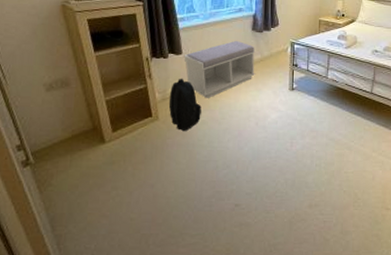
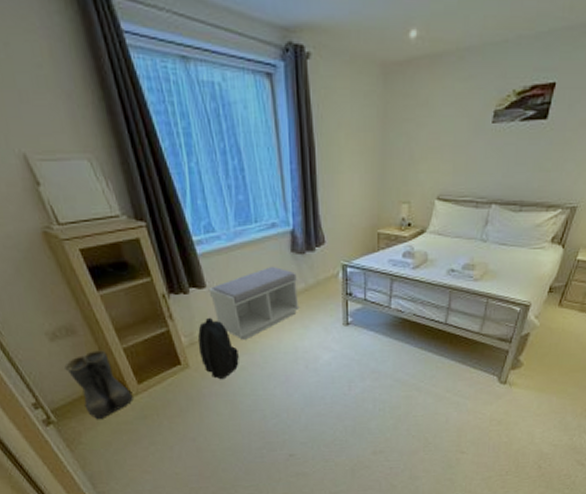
boots: none [53,101,107,164] -> present [64,350,135,420]

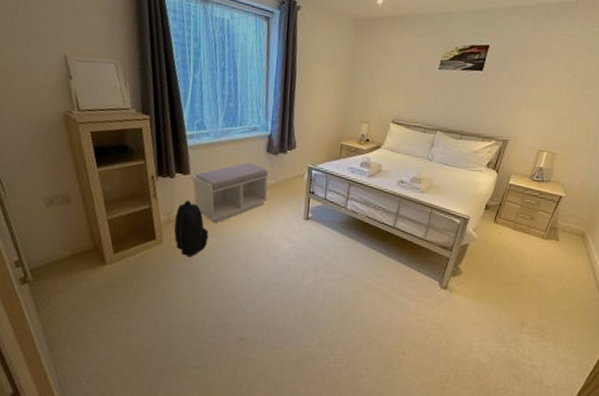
boots: present [64,350,135,420] -> none [52,219,108,284]

